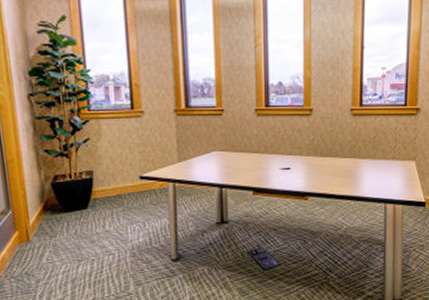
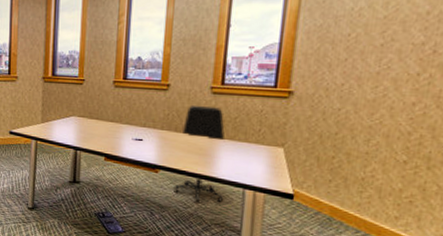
office chair: none [324,128,368,223] -> present [173,105,225,202]

